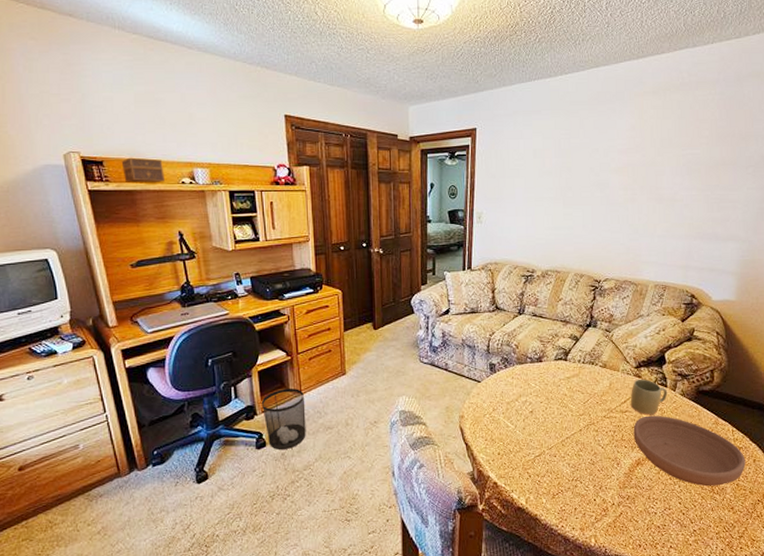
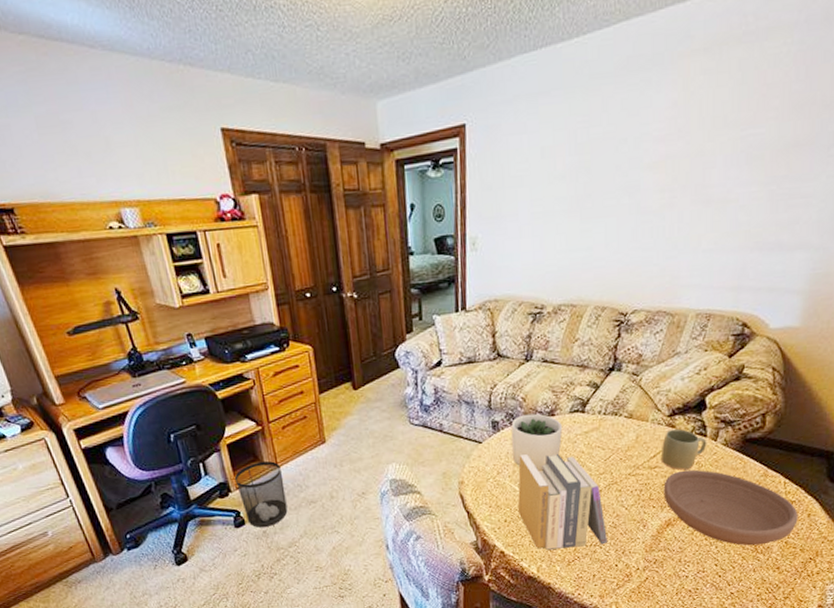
decorative box: present [121,157,165,184] -> none [34,200,89,233]
planter: none [505,359,549,410] -> present [511,413,563,471]
books: none [509,394,587,483] -> present [517,453,607,550]

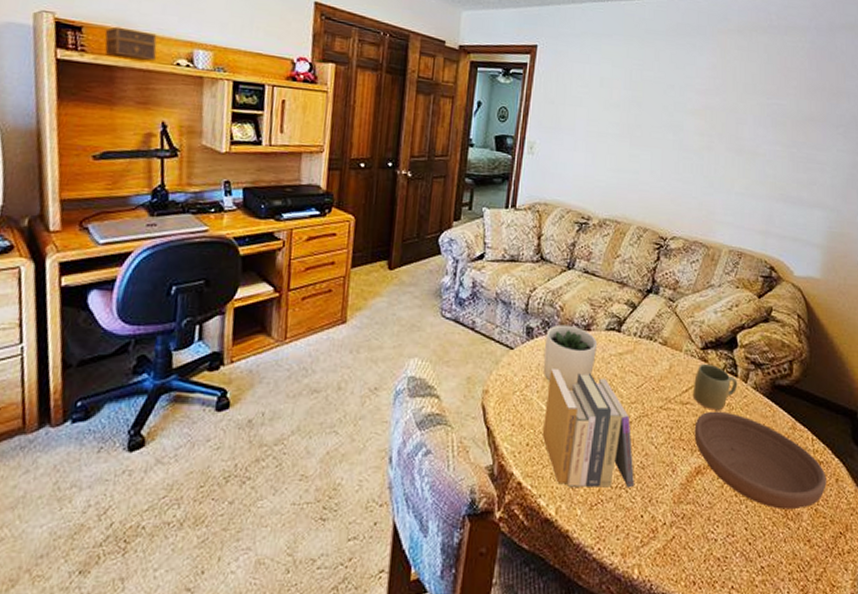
decorative box: none [34,200,89,233] -> present [104,26,157,61]
waste bin: present [234,460,288,527] -> none [231,333,289,415]

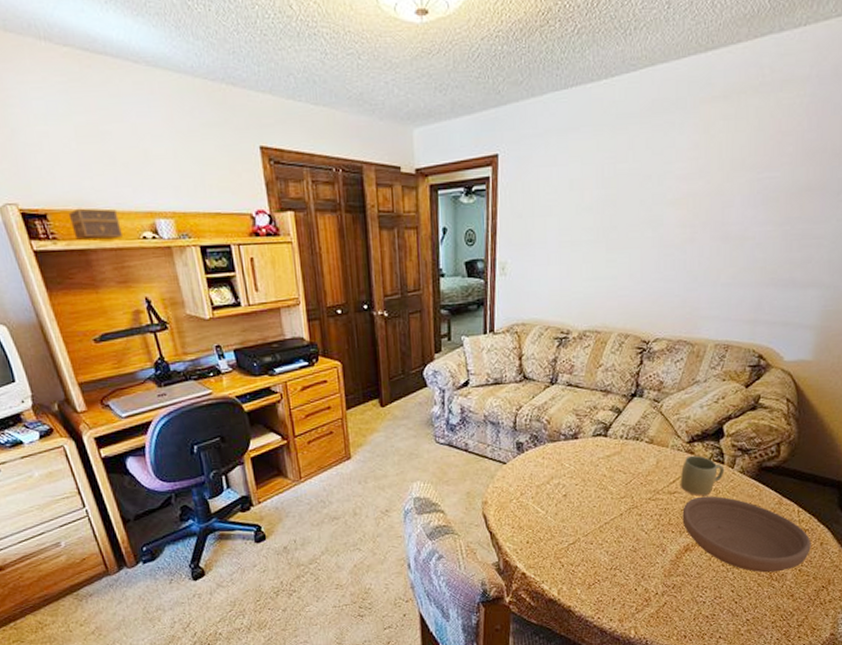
planter: present [542,324,598,390] -> none [534,436,586,493]
books: present [542,369,634,488] -> none [540,476,627,572]

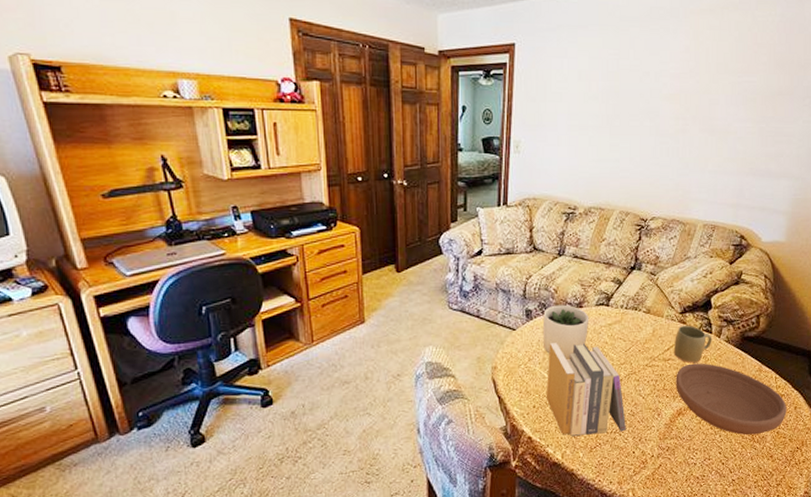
decorative box: present [68,208,122,240] -> none [85,63,141,96]
planter: none [534,436,586,493] -> present [542,304,590,359]
books: none [540,476,627,572] -> present [546,343,626,436]

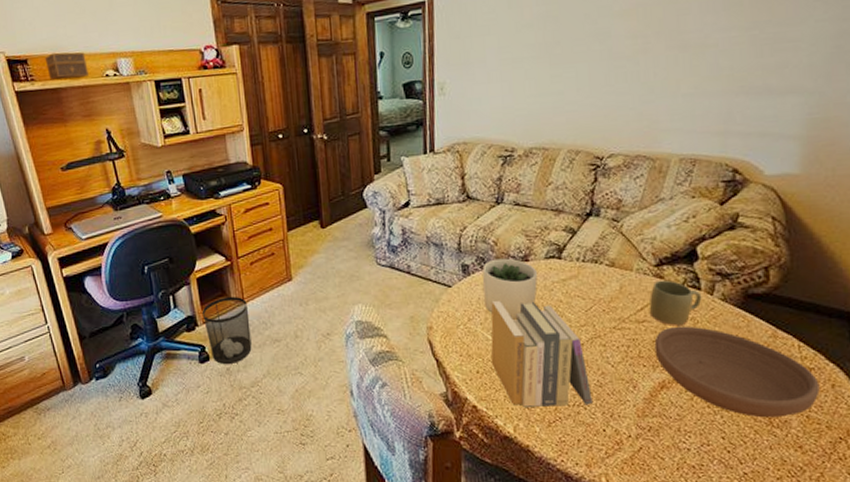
decorative box: none [85,63,141,96] -> present [45,52,88,80]
waste bin: none [266,338,320,408] -> present [201,296,252,364]

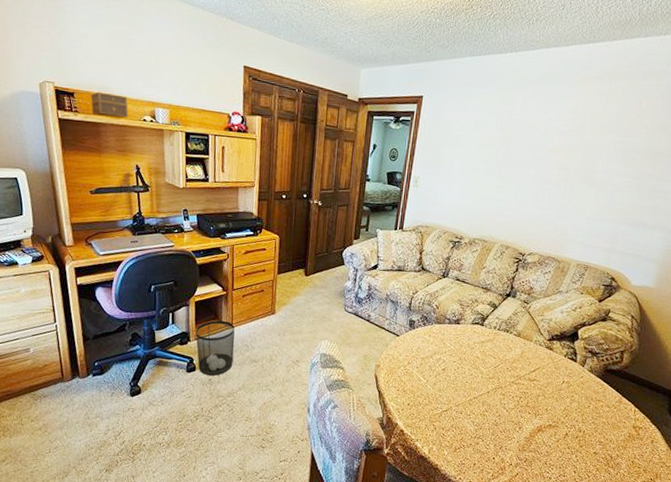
planter: present [482,258,538,320] -> none [421,319,465,367]
books: present [490,301,592,407] -> none [419,351,489,439]
mug: present [649,280,702,326] -> none [538,351,577,387]
bowl: present [654,326,820,418] -> none [538,386,644,461]

